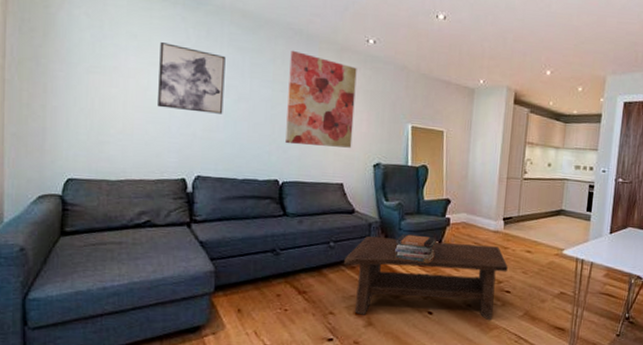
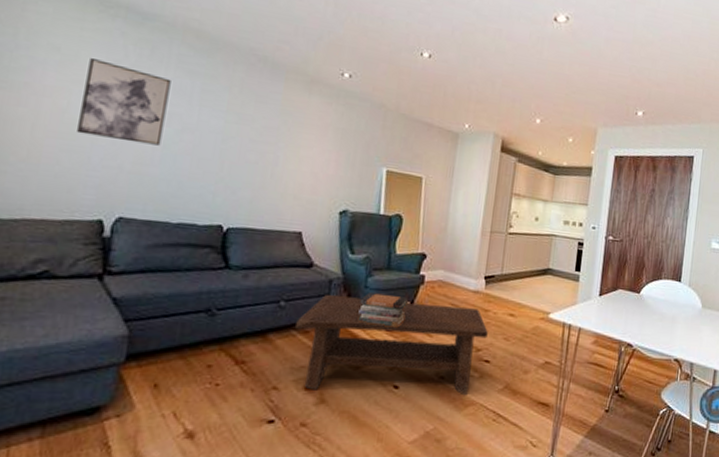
wall art: present [285,50,357,148] -> none [235,78,328,192]

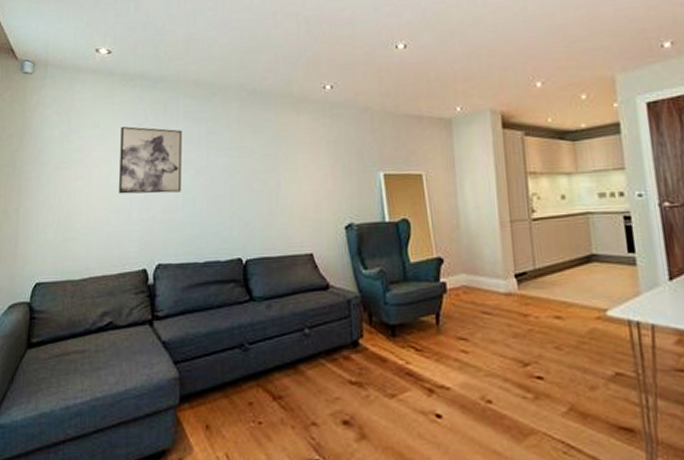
coffee table: present [296,294,488,396] -> none [323,314,534,424]
book stack: present [357,292,408,328] -> none [382,309,434,346]

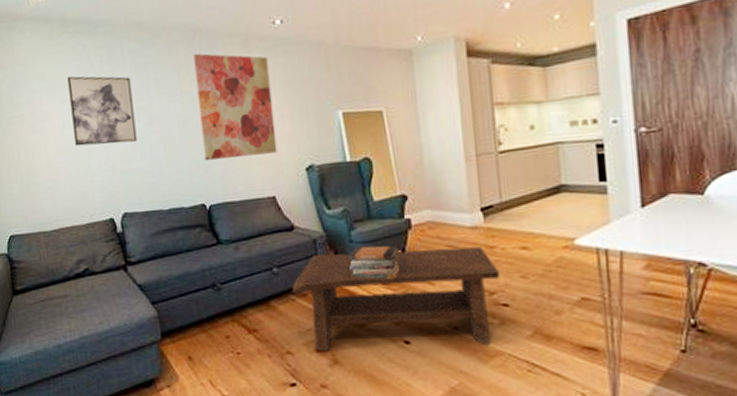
wall art: none [245,111,319,215] -> present [193,53,278,161]
coffee table: none [323,314,534,424] -> present [292,247,500,352]
book stack: none [382,309,434,346] -> present [348,245,400,280]

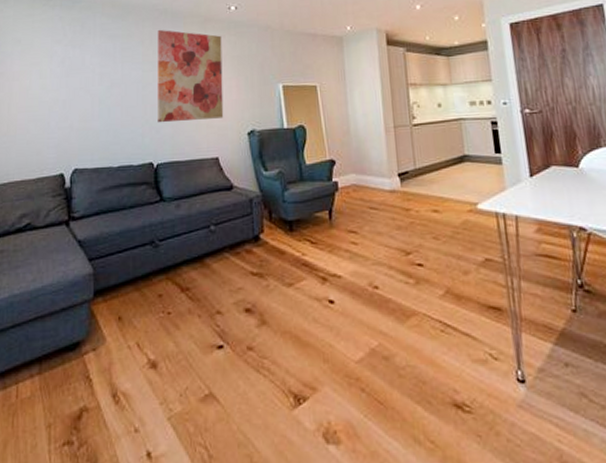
wall art: present [67,76,138,147] -> none [38,43,98,105]
coffee table: present [292,247,500,352] -> none [227,209,415,312]
book stack: present [348,245,400,280] -> none [281,206,327,239]

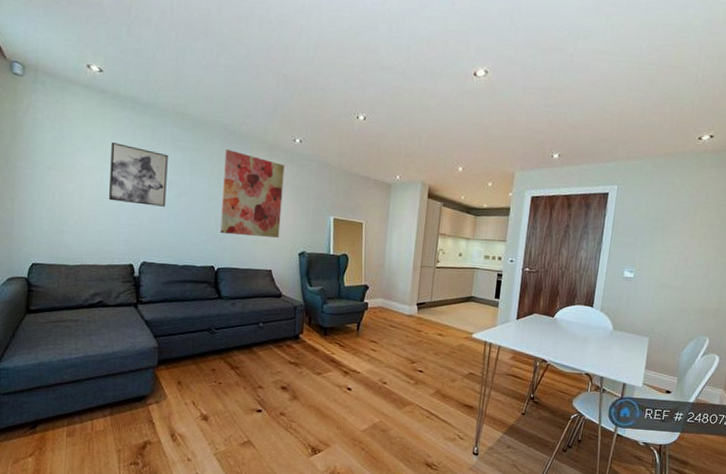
wall art: none [38,43,98,105] -> present [109,143,168,207]

